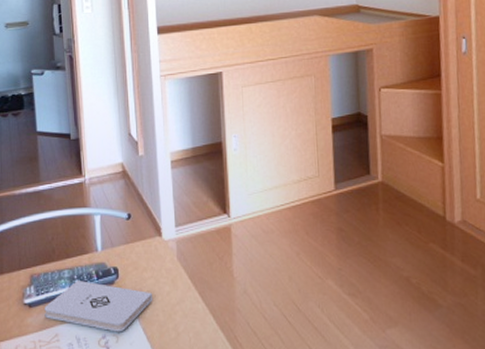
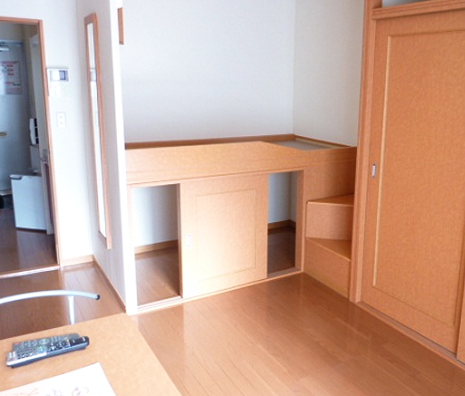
notepad: present [44,281,153,332] -> none [25,347,118,386]

